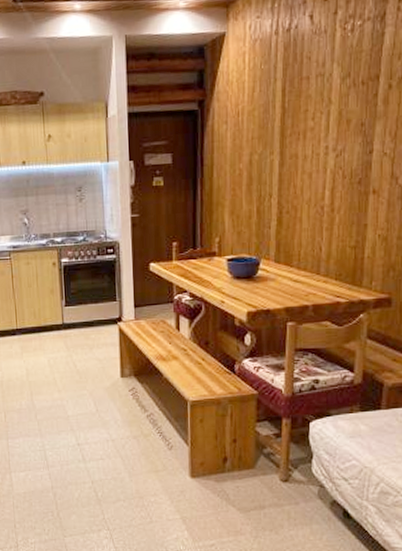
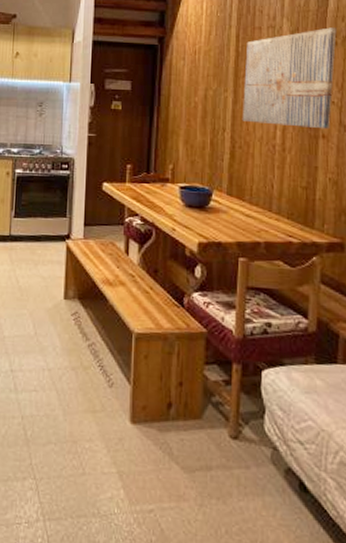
wall art: none [289,68,392,185] -> present [242,27,337,129]

